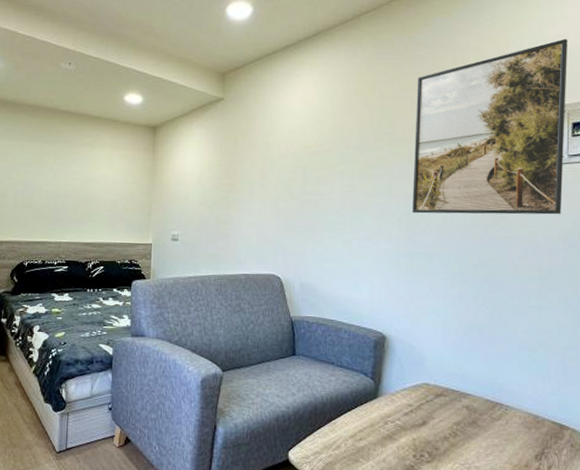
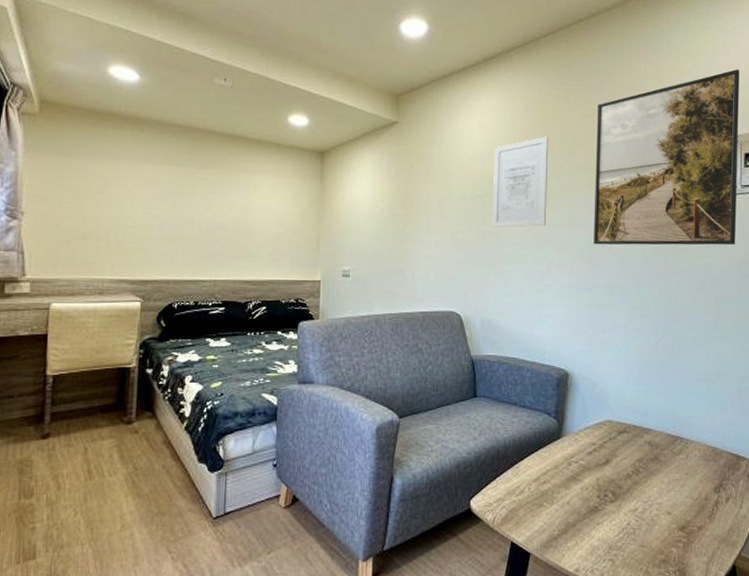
wall art: none [312,109,368,197] -> present [492,136,549,228]

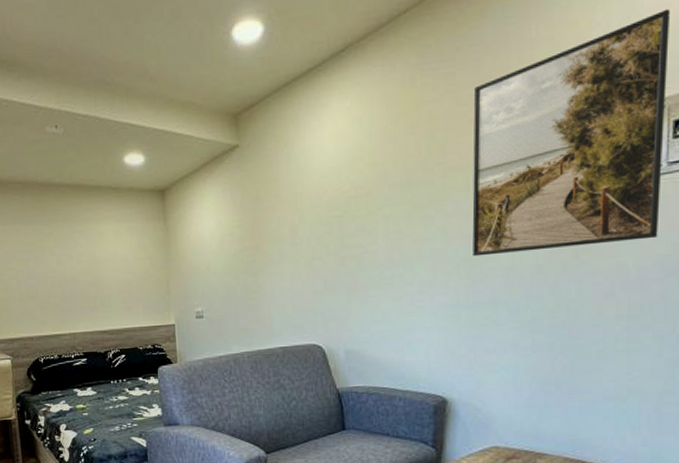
wall art: present [492,136,549,228] -> none [350,136,415,250]

